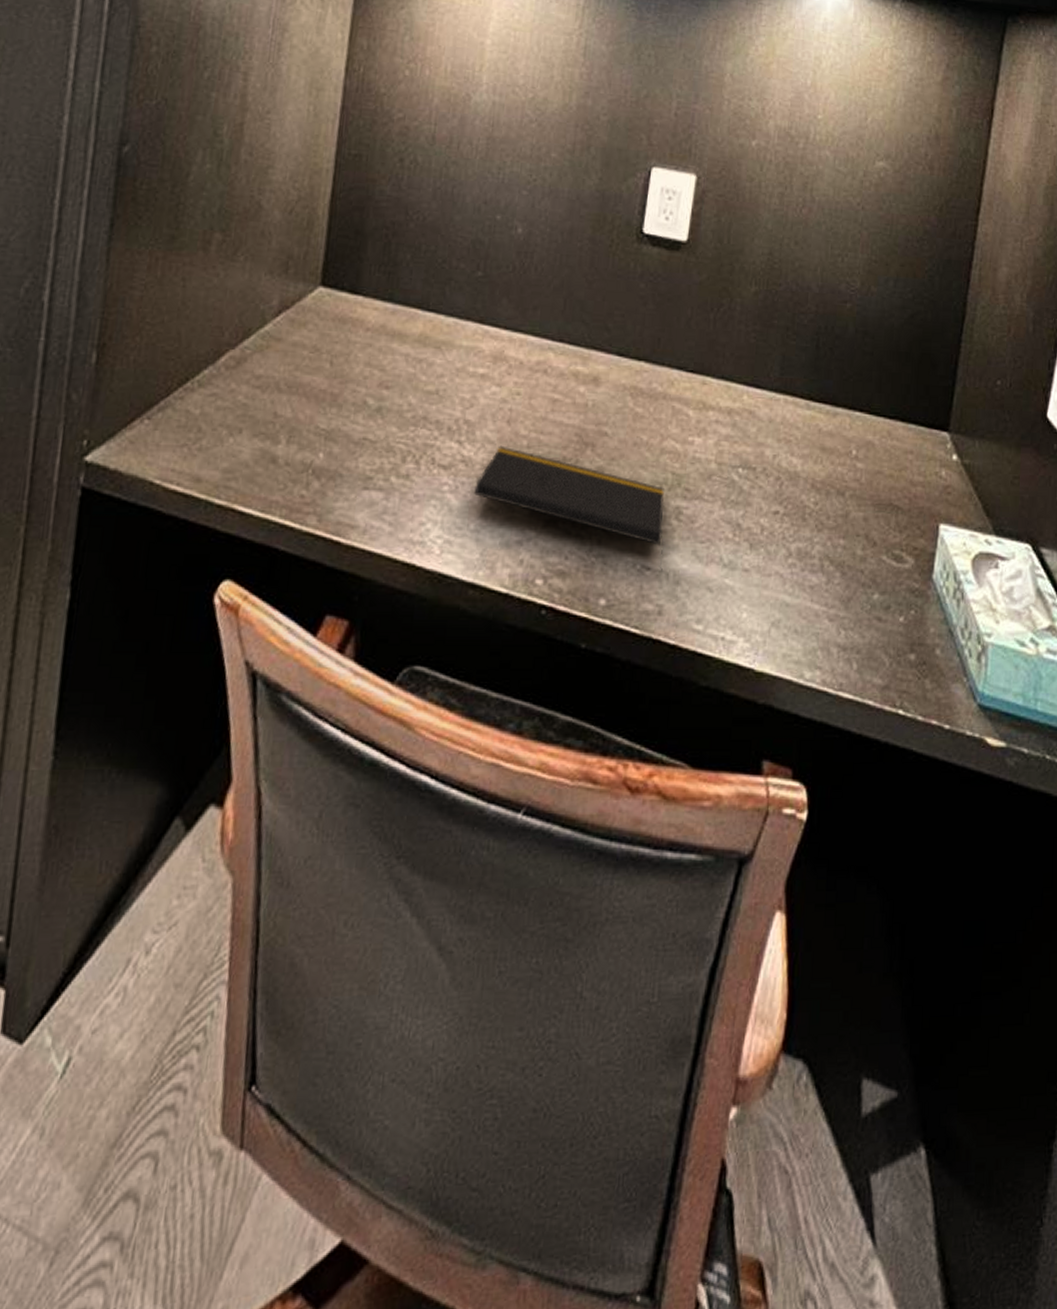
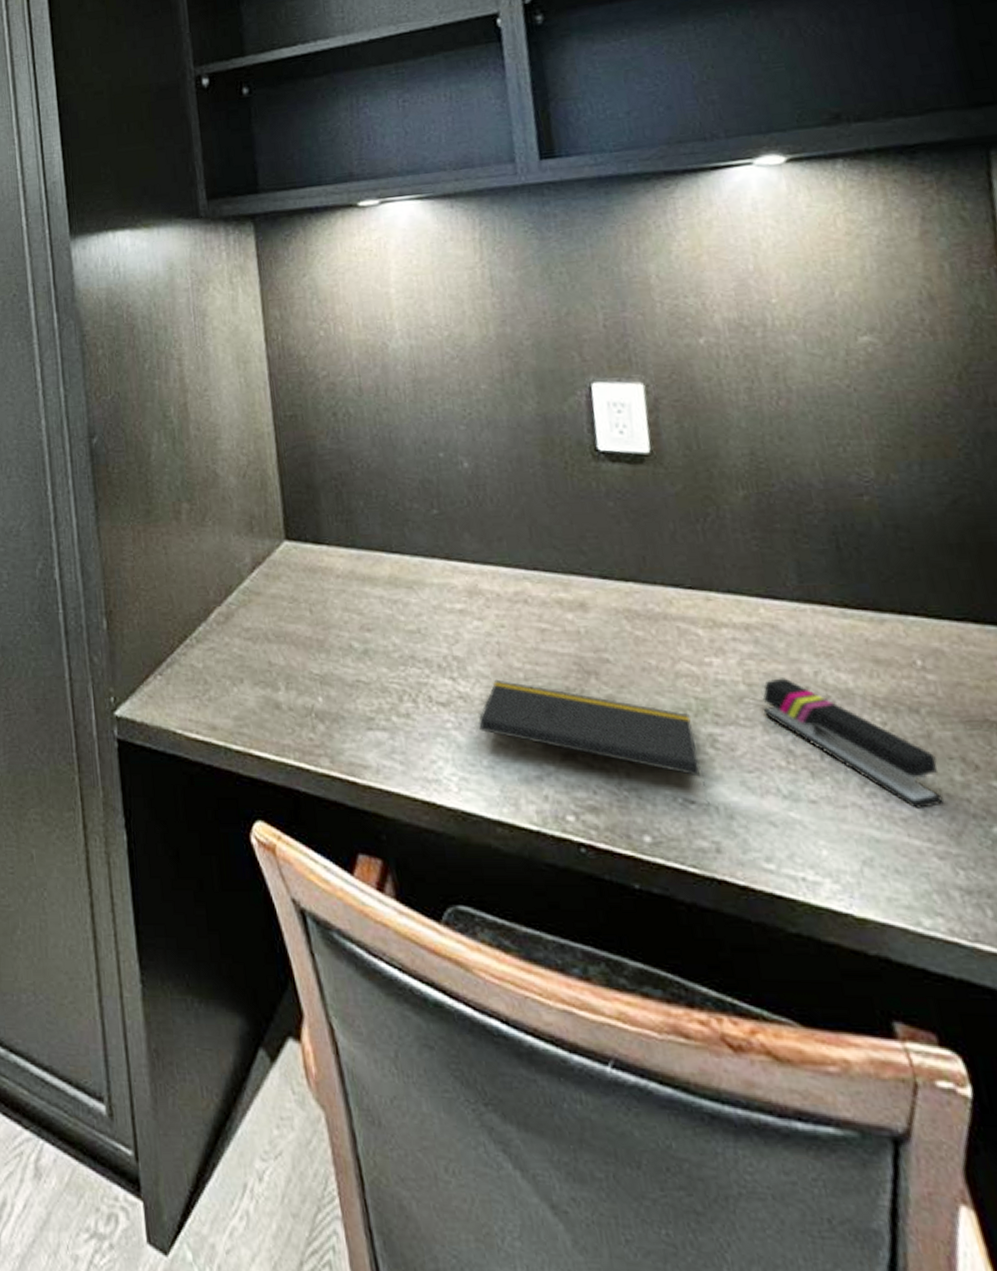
stapler: none [725,459,847,578] -> present [762,678,944,808]

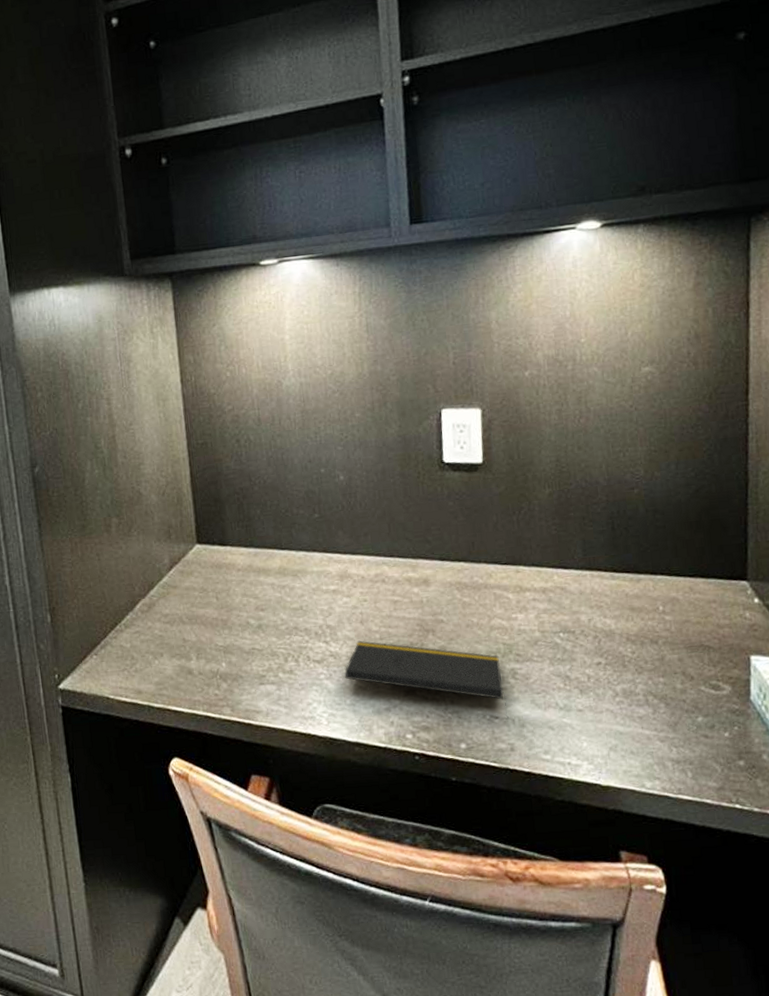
stapler: present [762,678,944,808] -> none [551,625,668,709]

